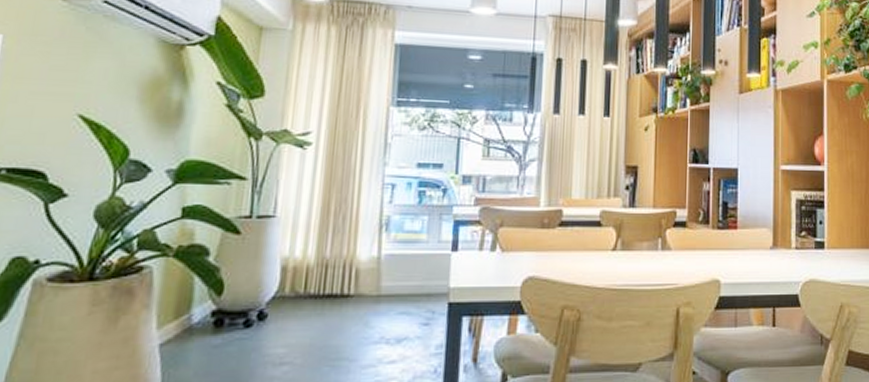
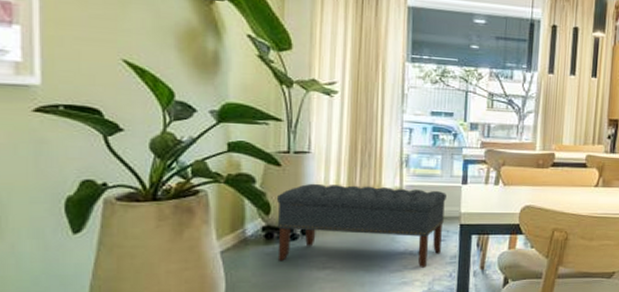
bench: none [226,254,433,362] -> present [276,183,447,268]

